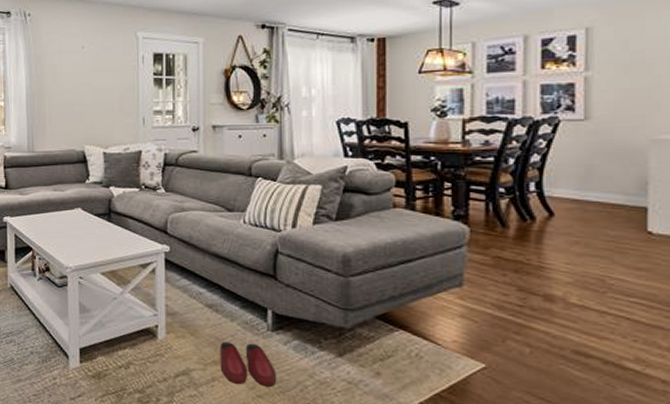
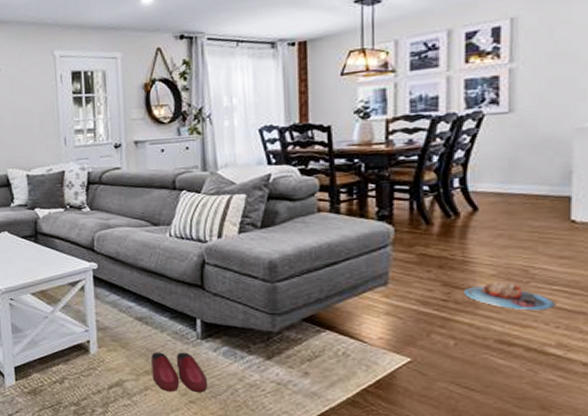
pet bowl: none [539,290,634,323] -> present [463,282,556,311]

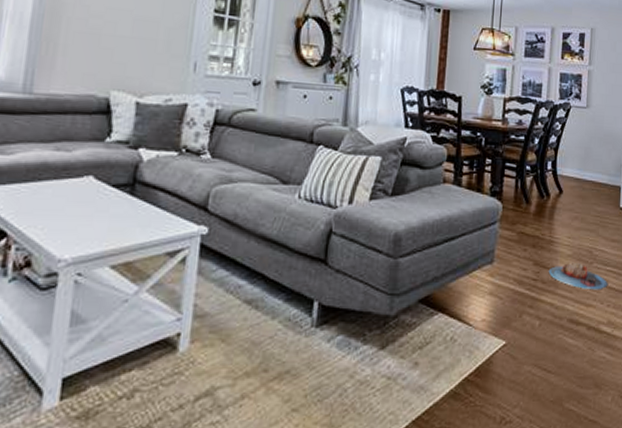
slippers: present [151,352,207,392] -> none [252,344,315,398]

